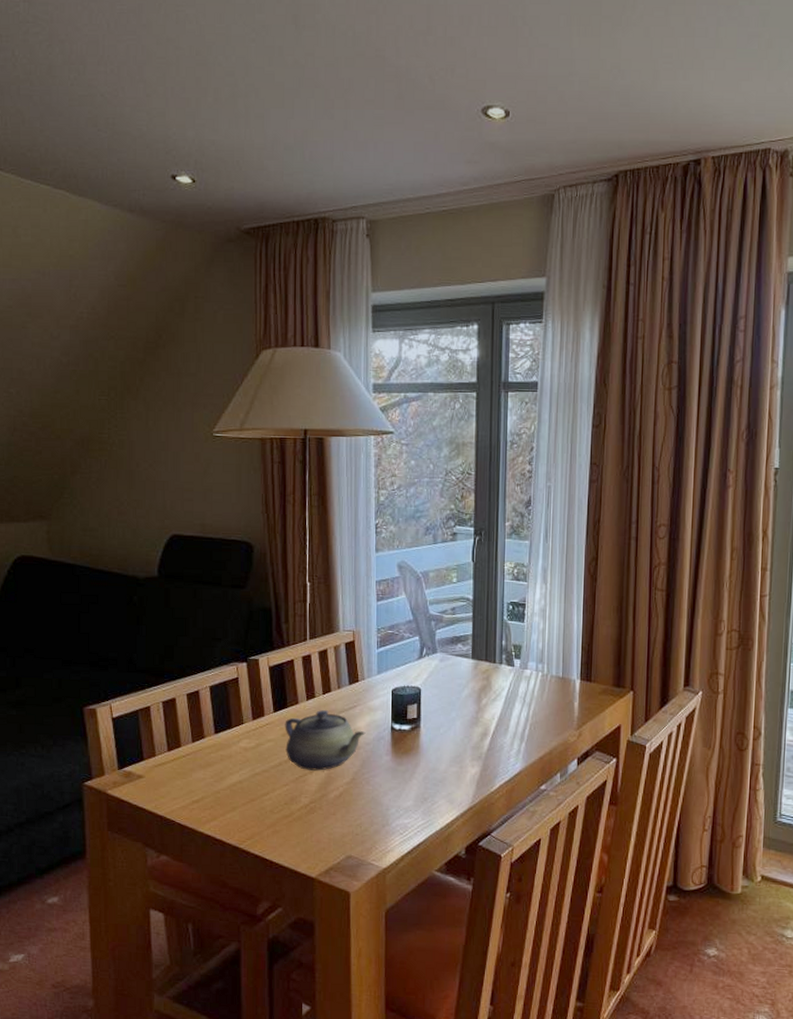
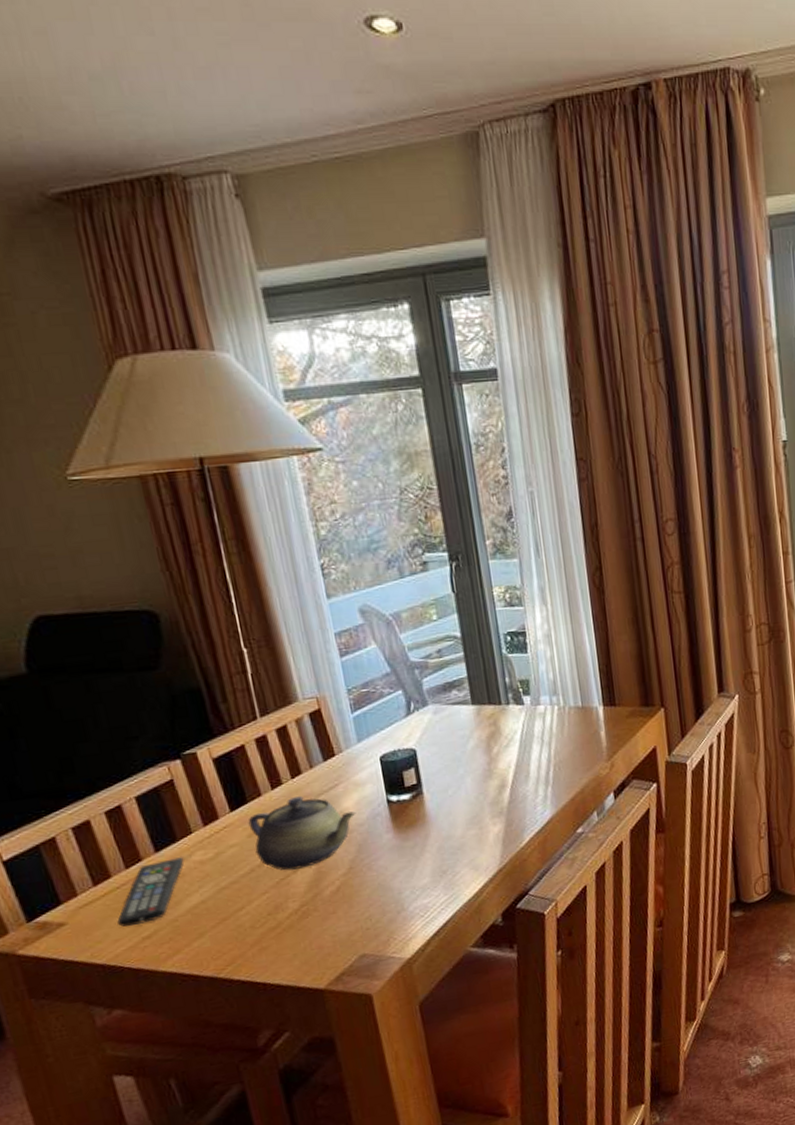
remote control: none [178,741,234,790] -> present [117,857,184,927]

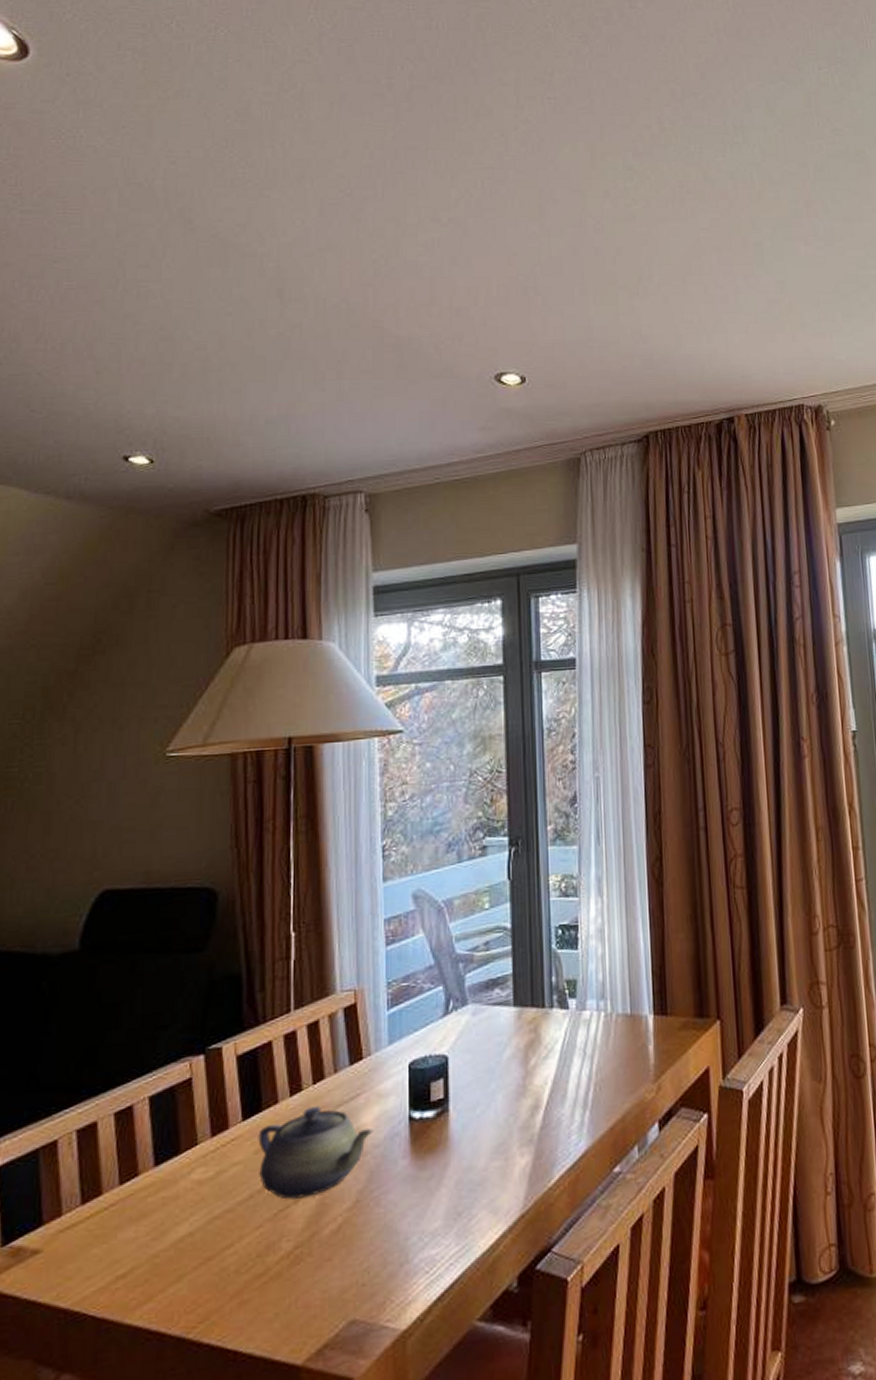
remote control: present [117,857,184,927] -> none [95,1174,182,1261]

